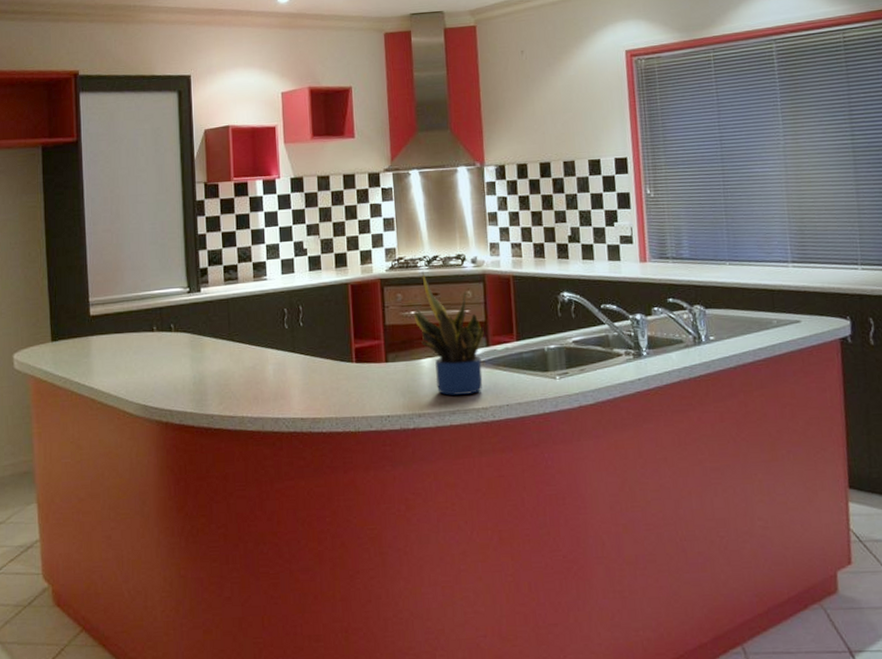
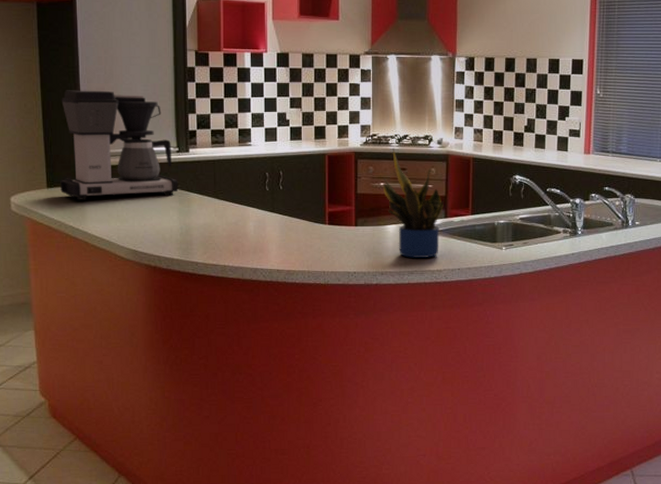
coffee maker: none [65,232,190,353] -> present [60,90,179,200]

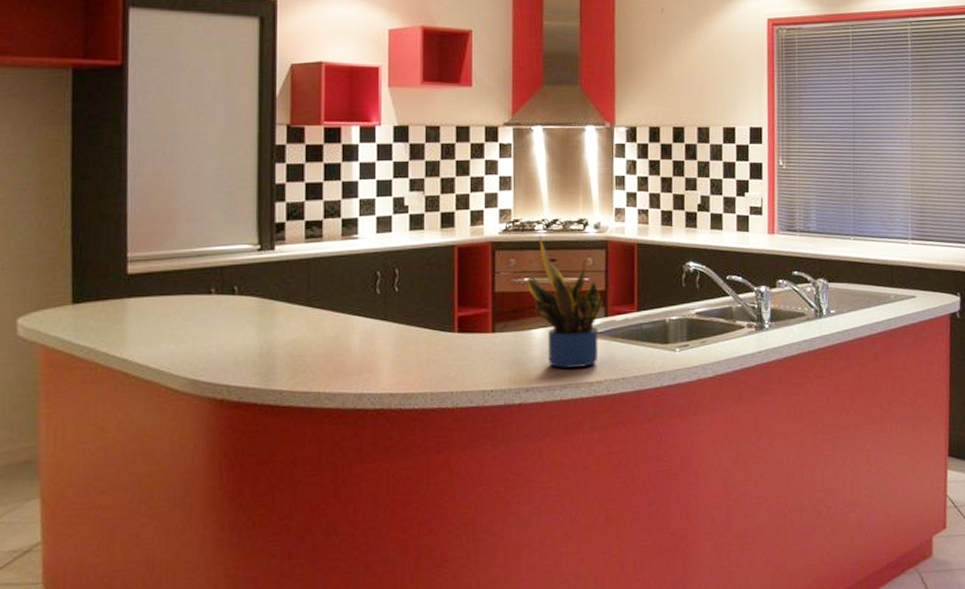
coffee maker: present [60,90,179,200] -> none [91,176,259,318]

